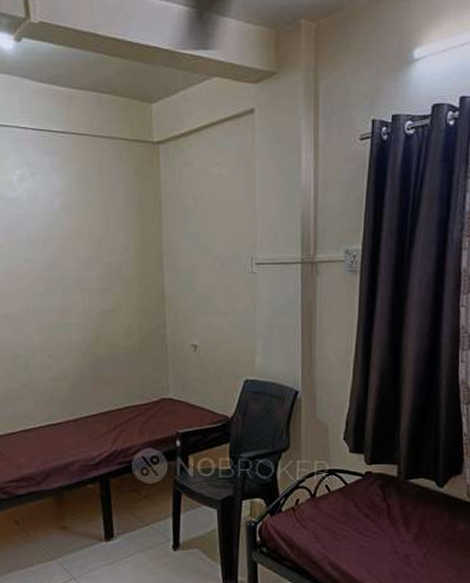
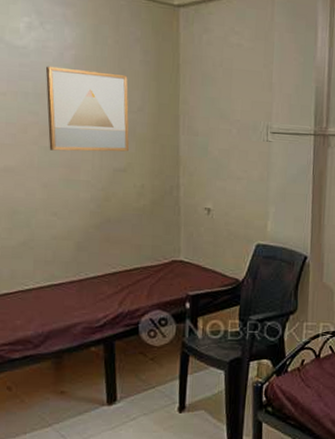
wall art: none [38,214,117,296] -> present [46,66,130,152]

